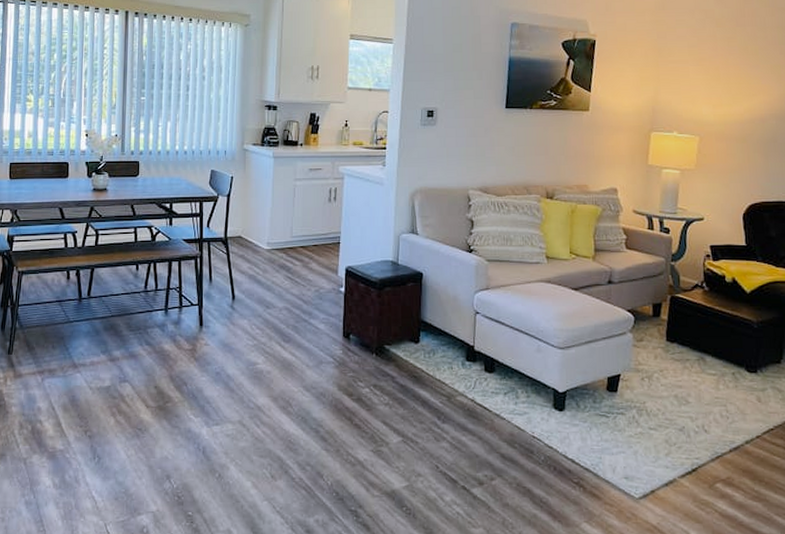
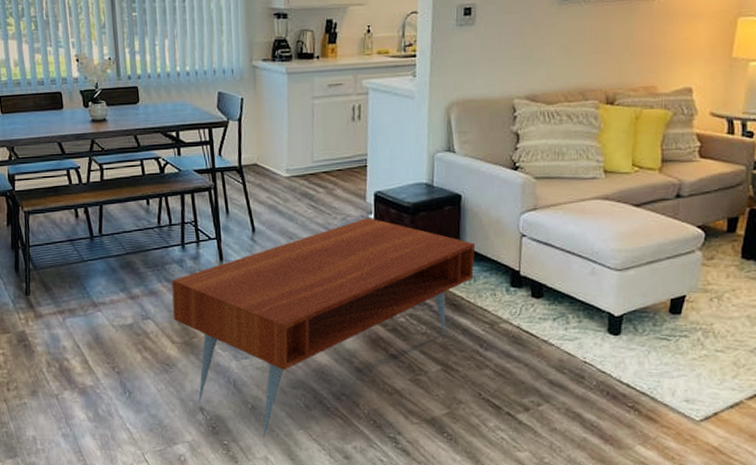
coffee table: none [150,291,435,509] -> present [171,218,476,438]

